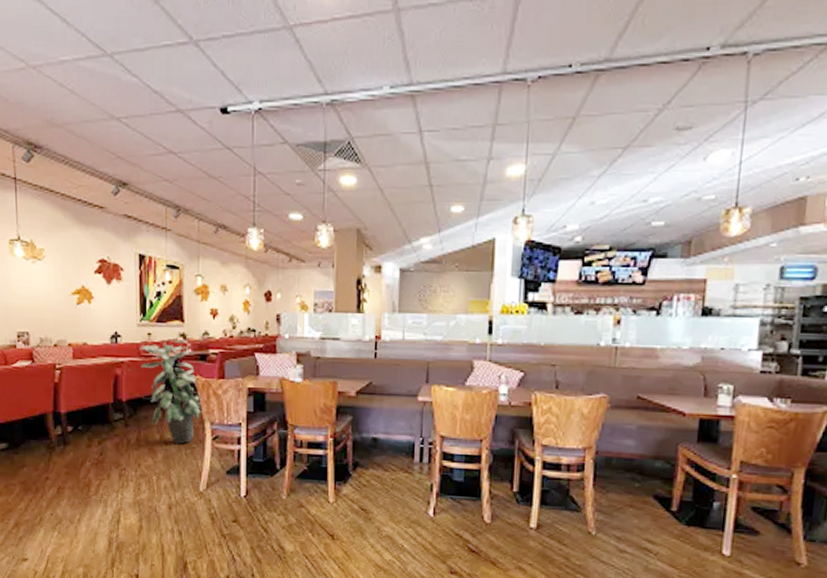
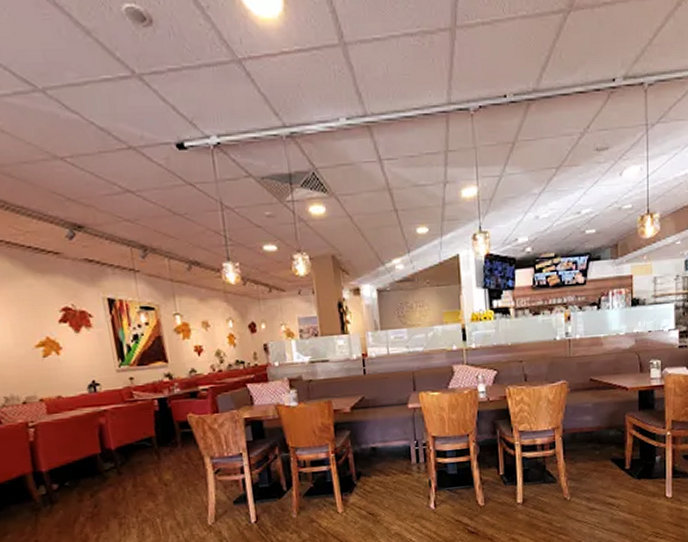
indoor plant: present [139,339,201,445] -> none [122,379,199,484]

